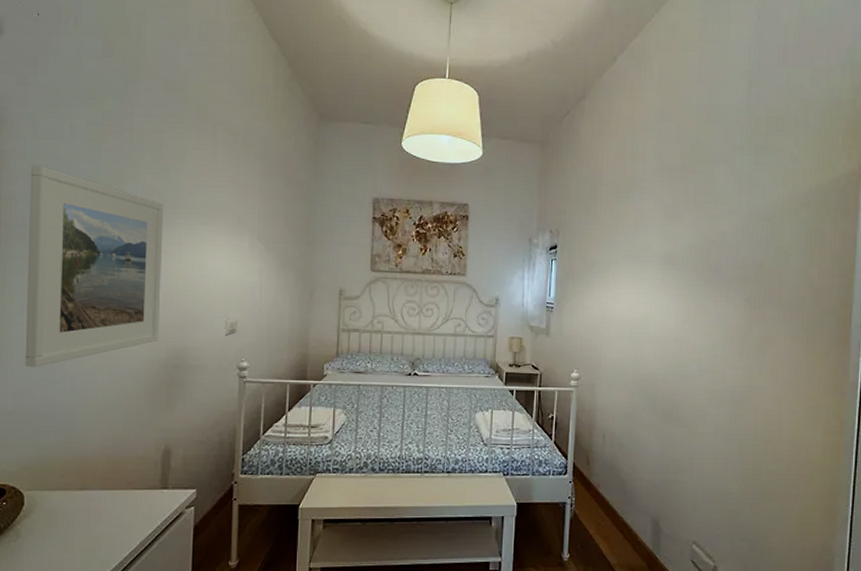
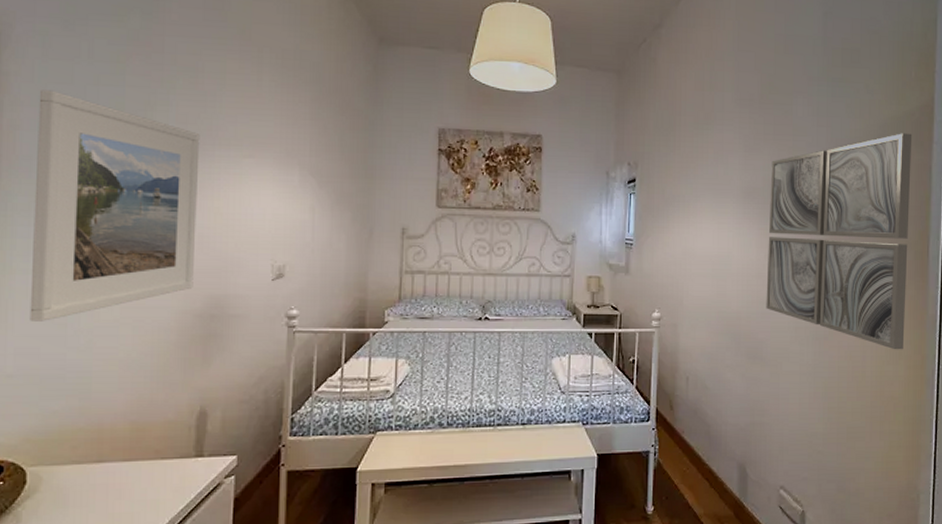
wall art: none [683,201,838,416] -> present [766,133,912,350]

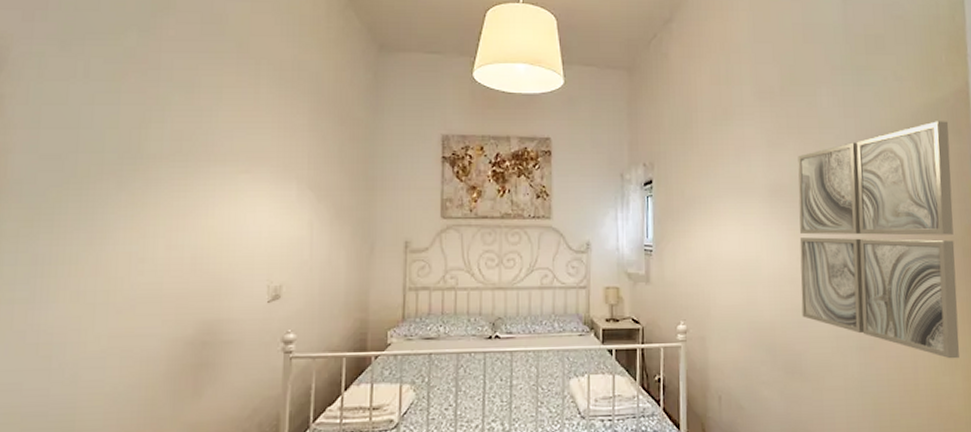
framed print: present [29,90,200,321] -> none [13,111,195,355]

